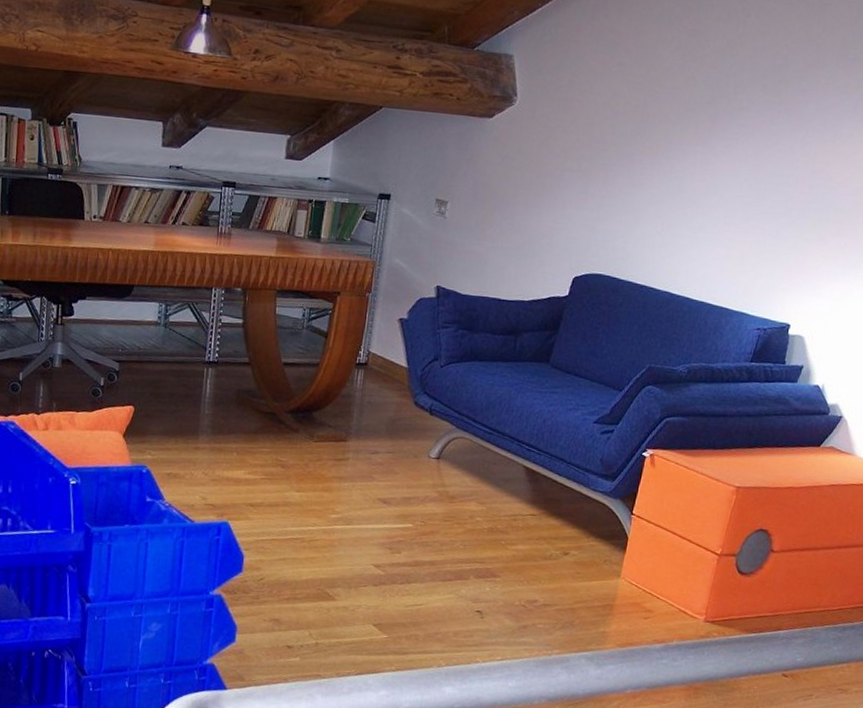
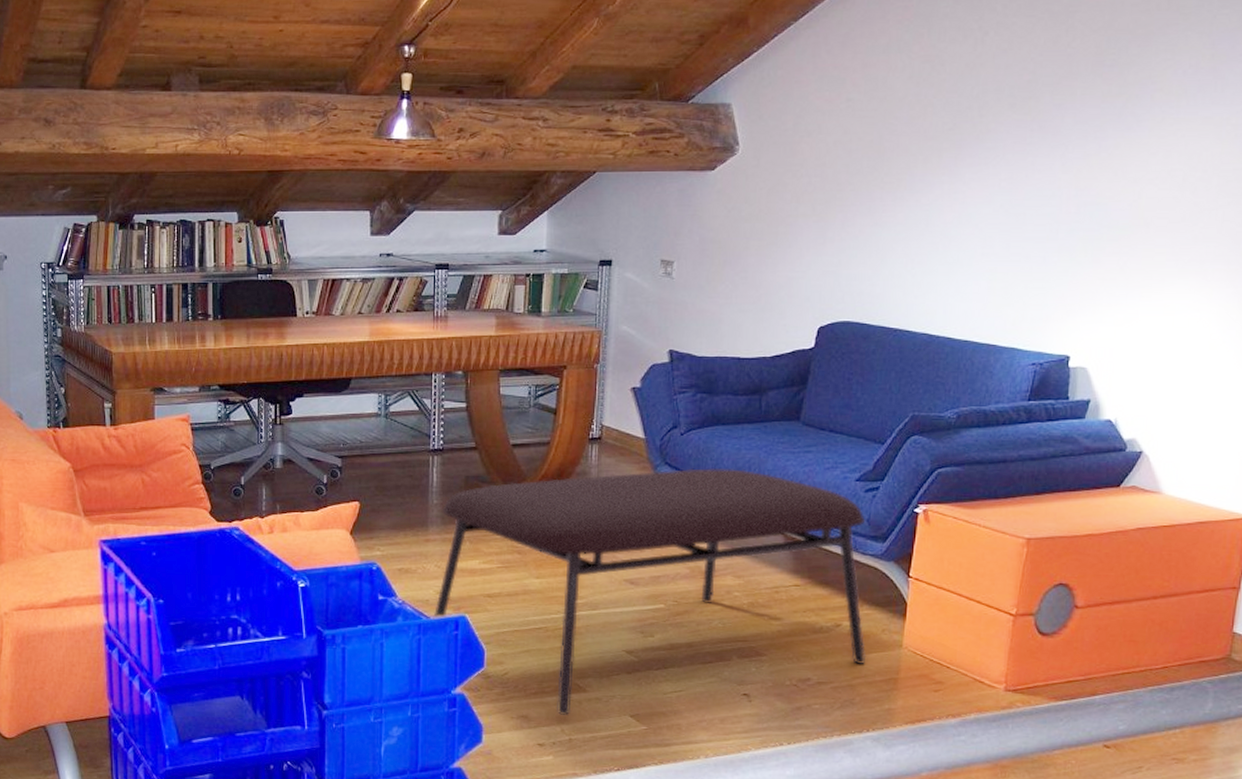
coffee table: none [197,399,599,621] -> present [433,468,867,715]

